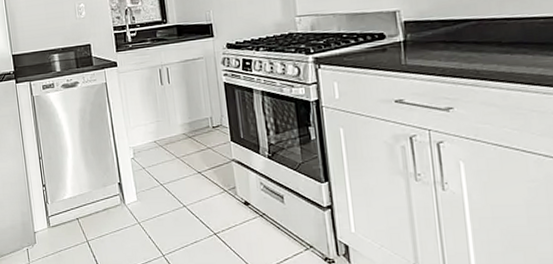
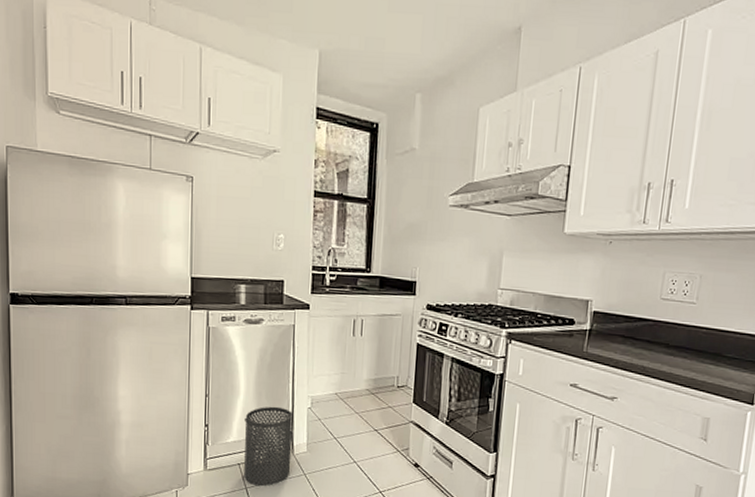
trash can: none [76,160,126,239] -> present [244,406,294,487]

